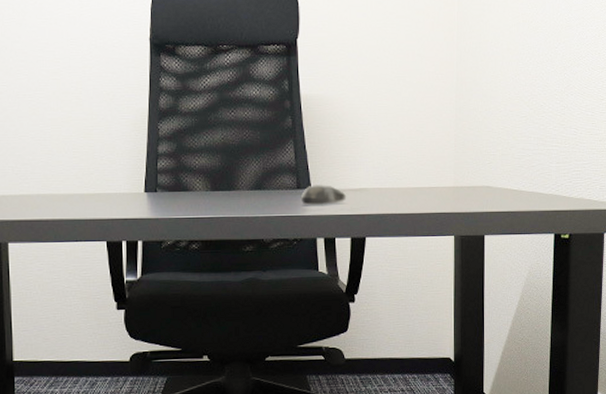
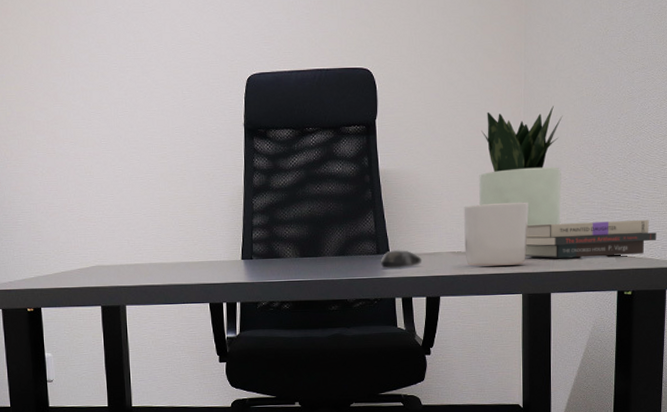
mug: none [391,135,462,205] -> present [463,202,529,267]
planter: none [409,31,498,162] -> present [479,105,563,226]
books: none [457,157,595,197] -> present [525,219,657,258]

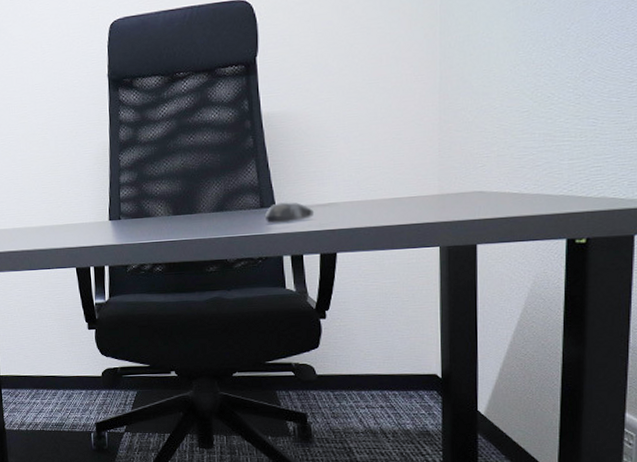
mug: present [463,202,529,267] -> none [363,138,447,217]
planter: present [479,105,563,226] -> none [383,21,491,167]
books: present [525,219,657,258] -> none [443,150,621,204]

